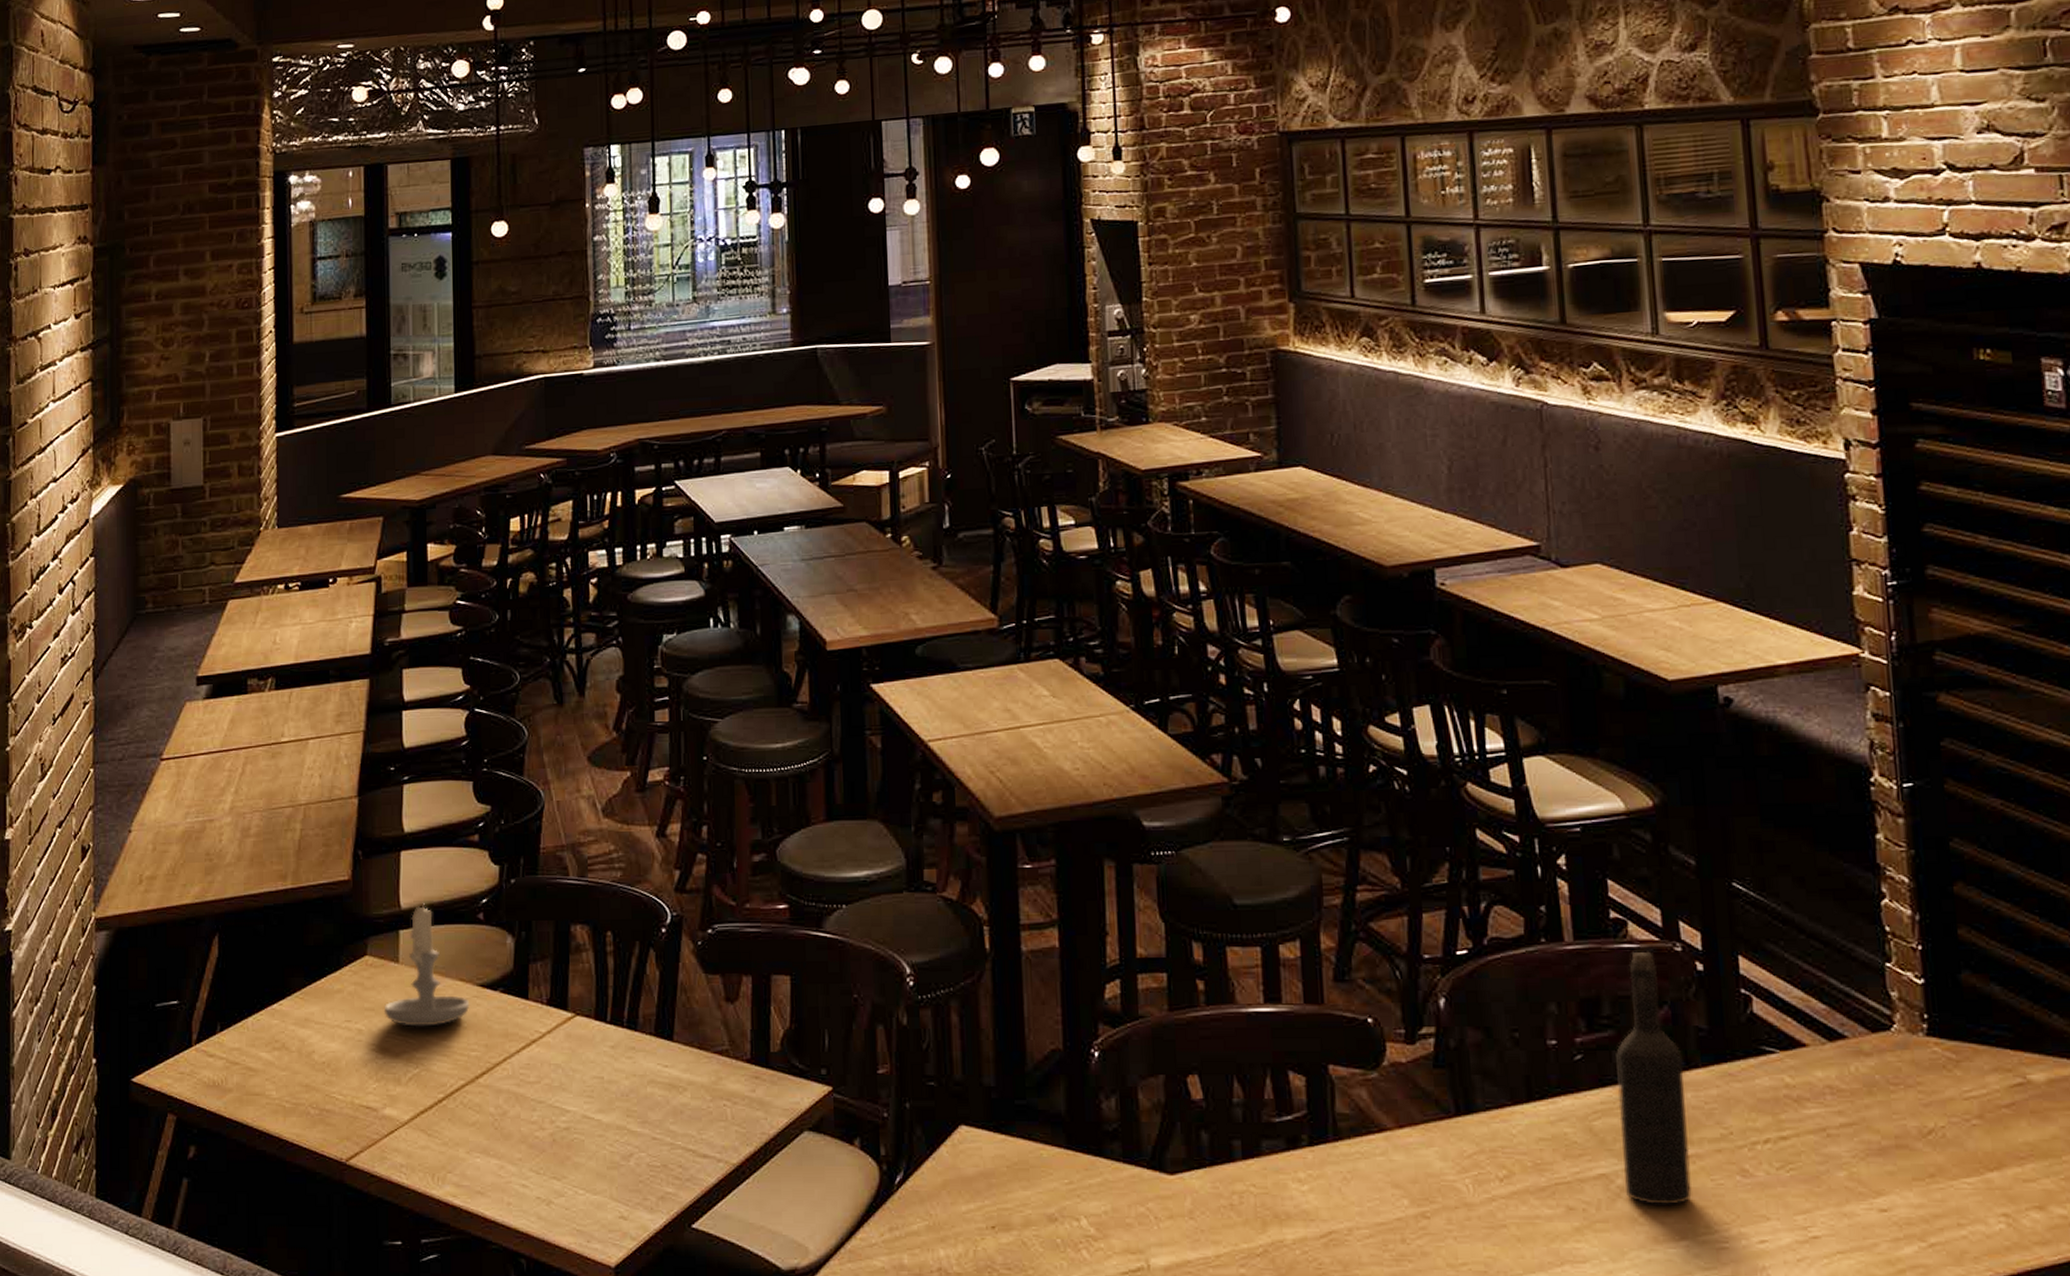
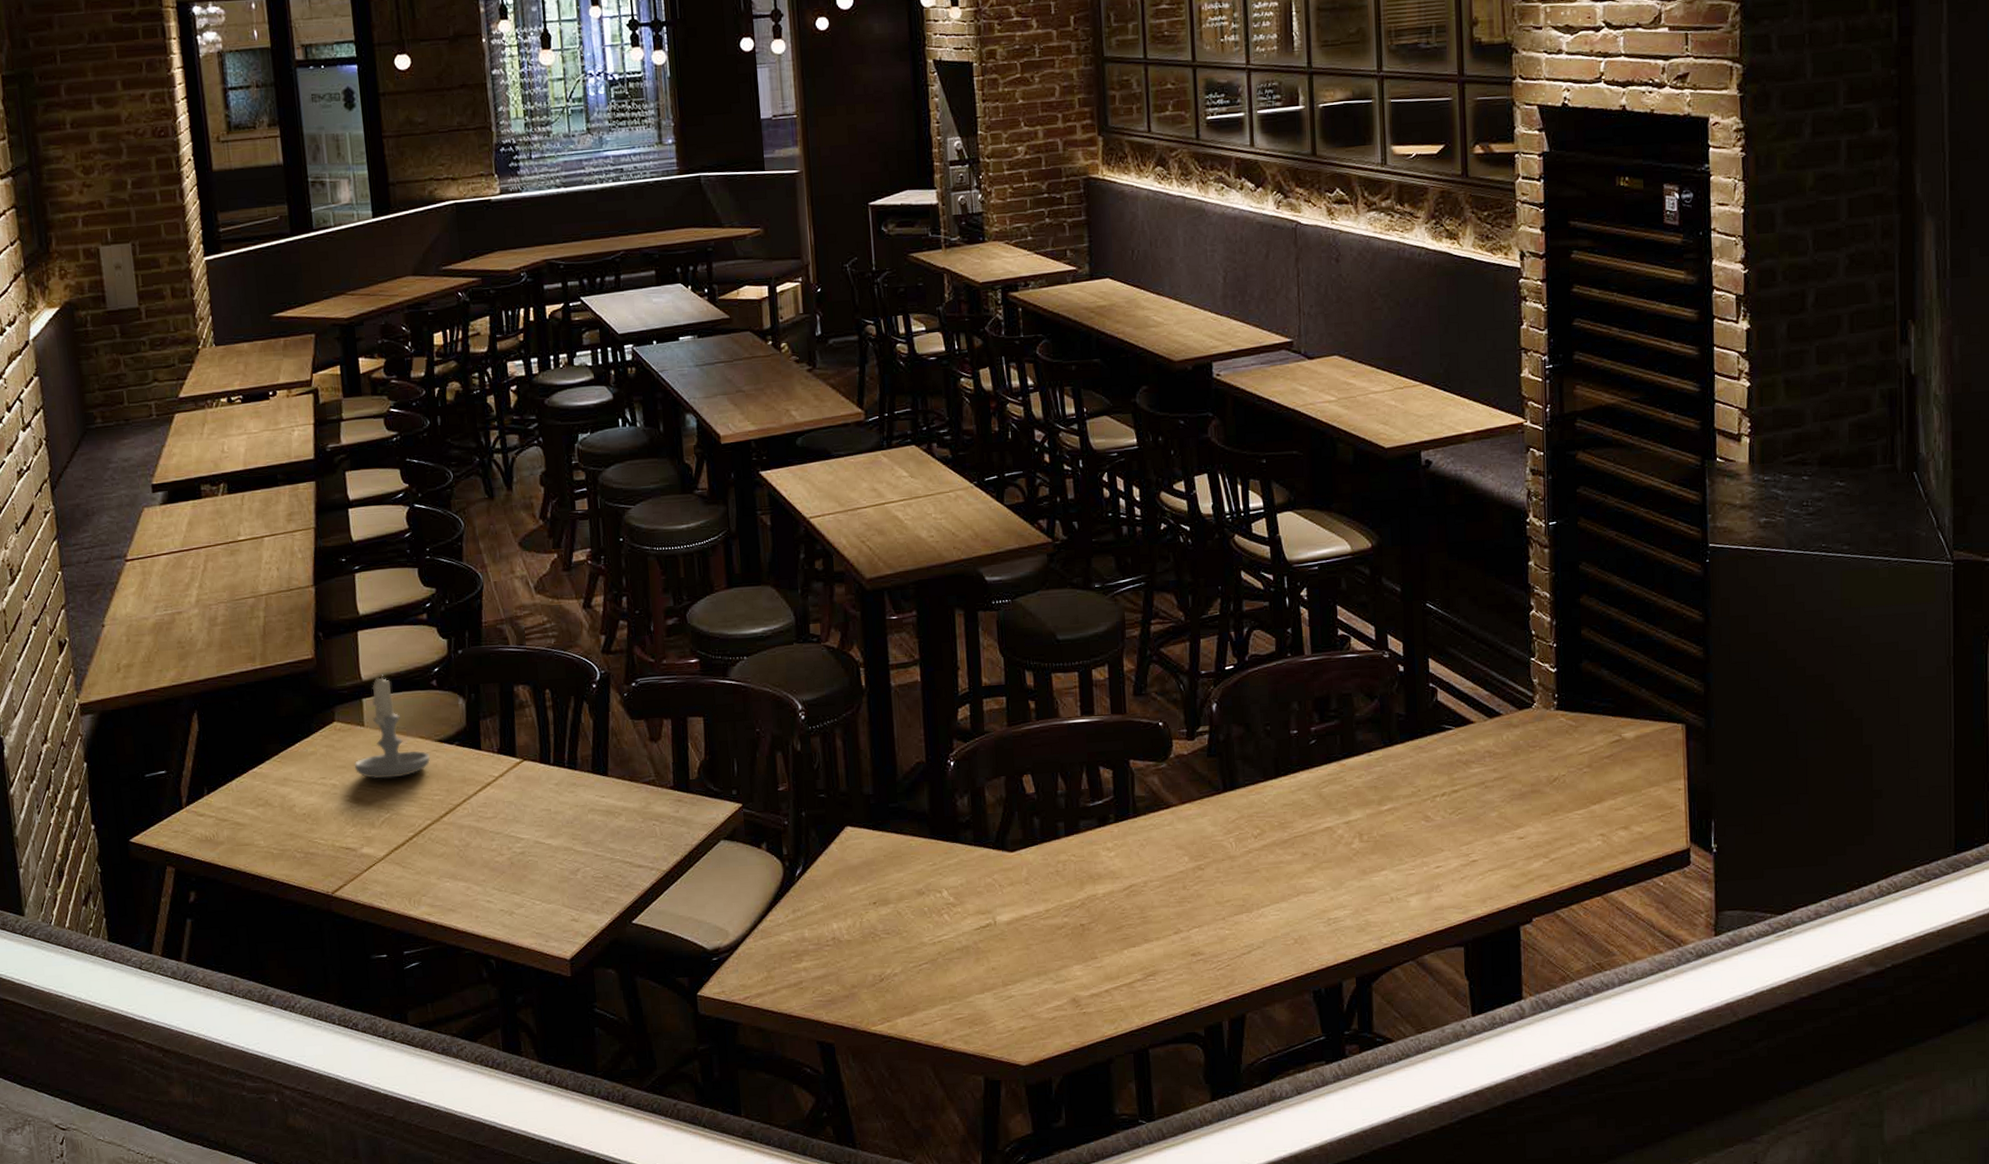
wine bottle: present [1616,951,1692,1206] -> none [1340,659,1390,847]

